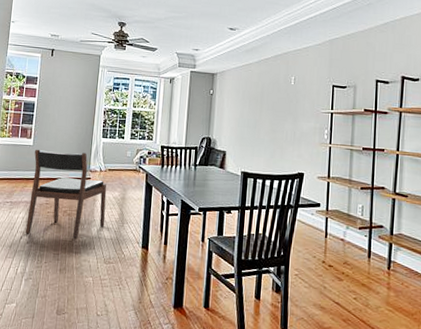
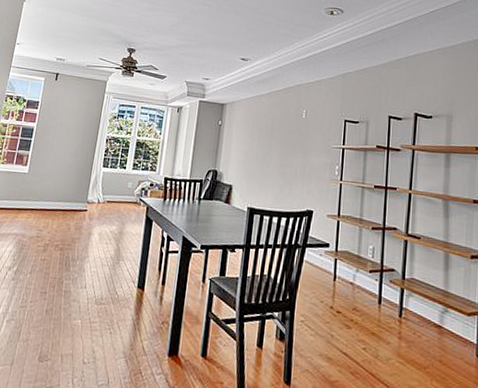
dining chair: present [25,149,107,238] -> none [12,177,104,275]

